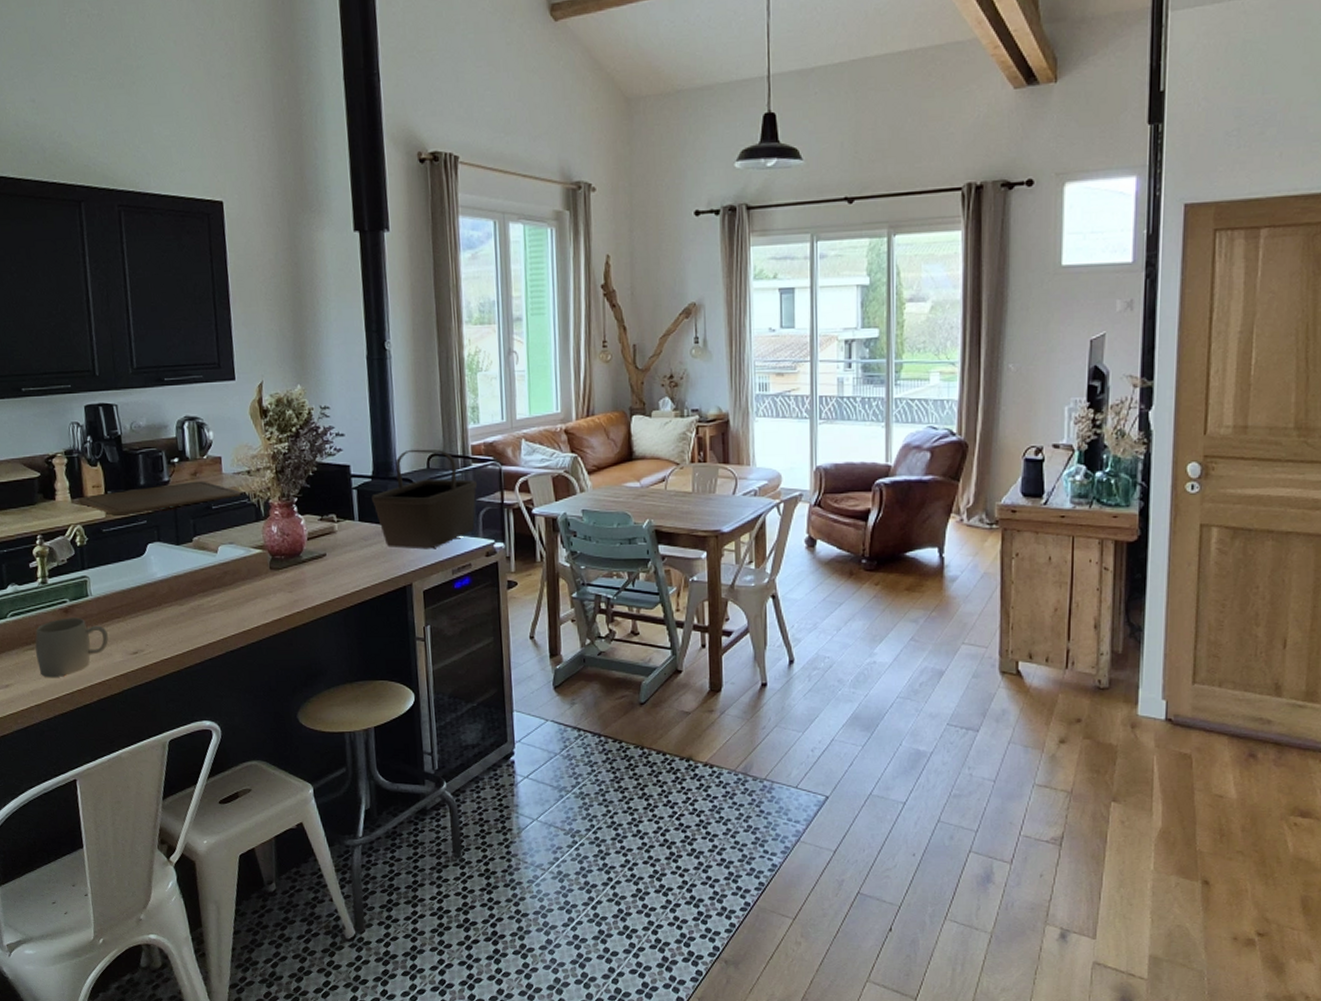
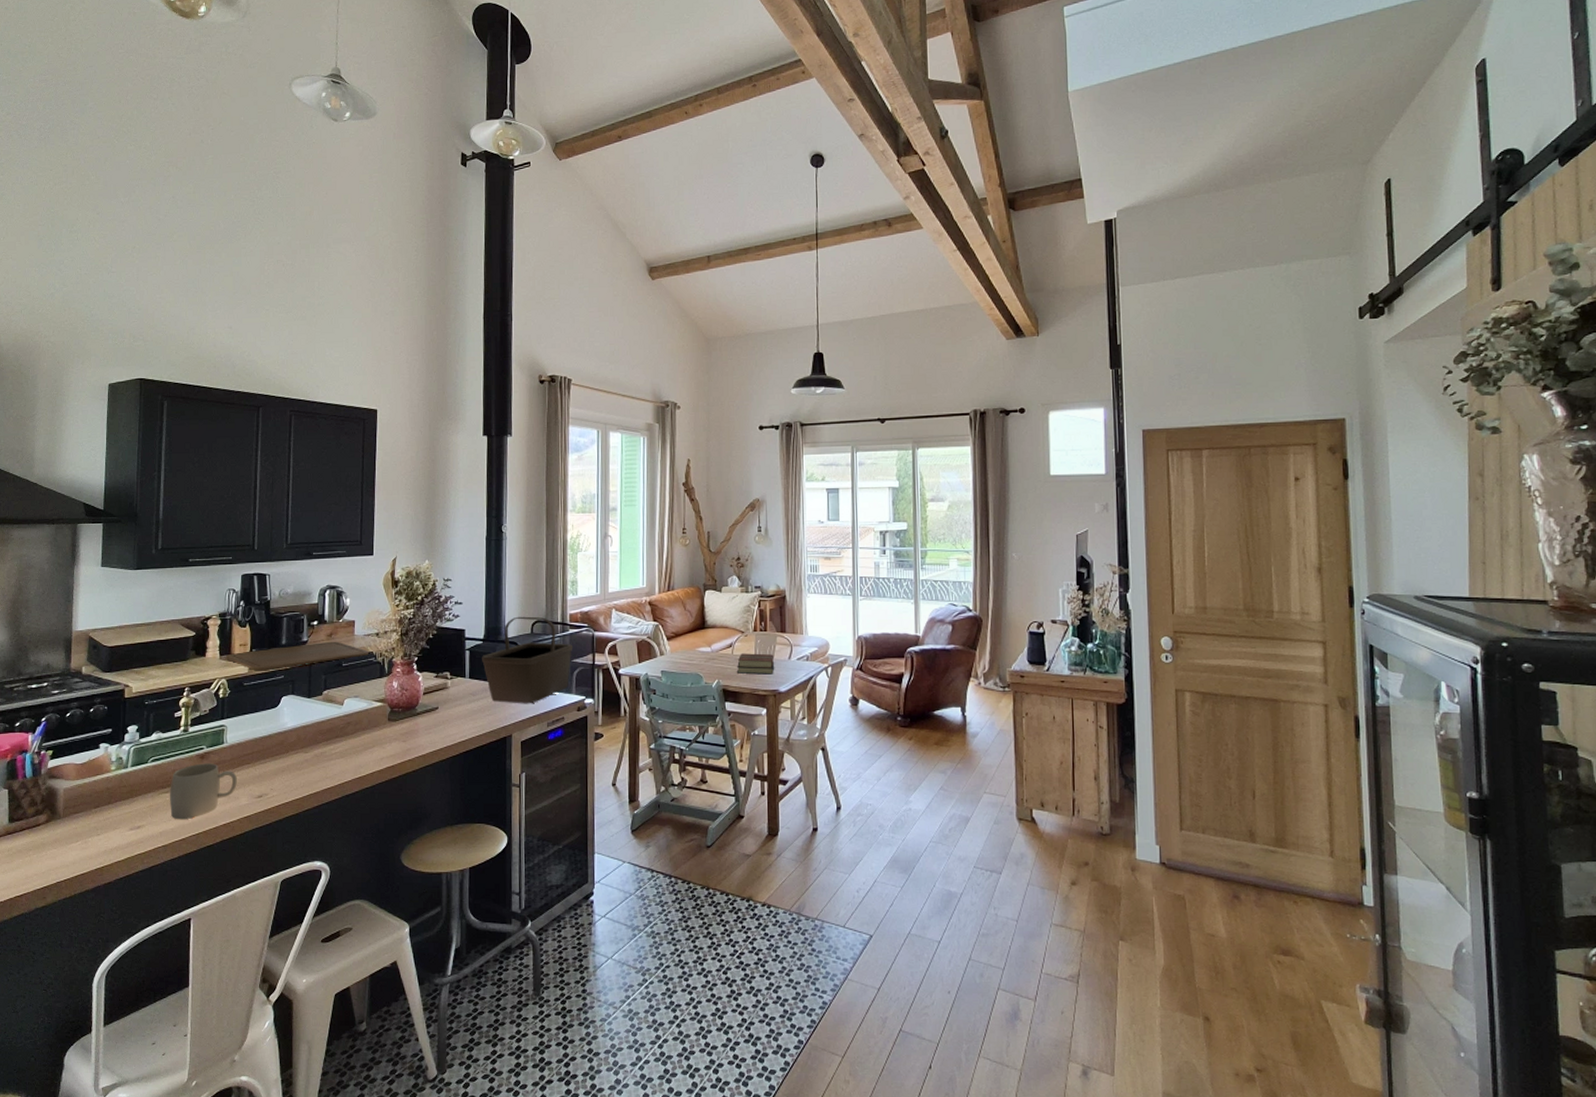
books: none [671,488,717,513] -> present [737,653,775,675]

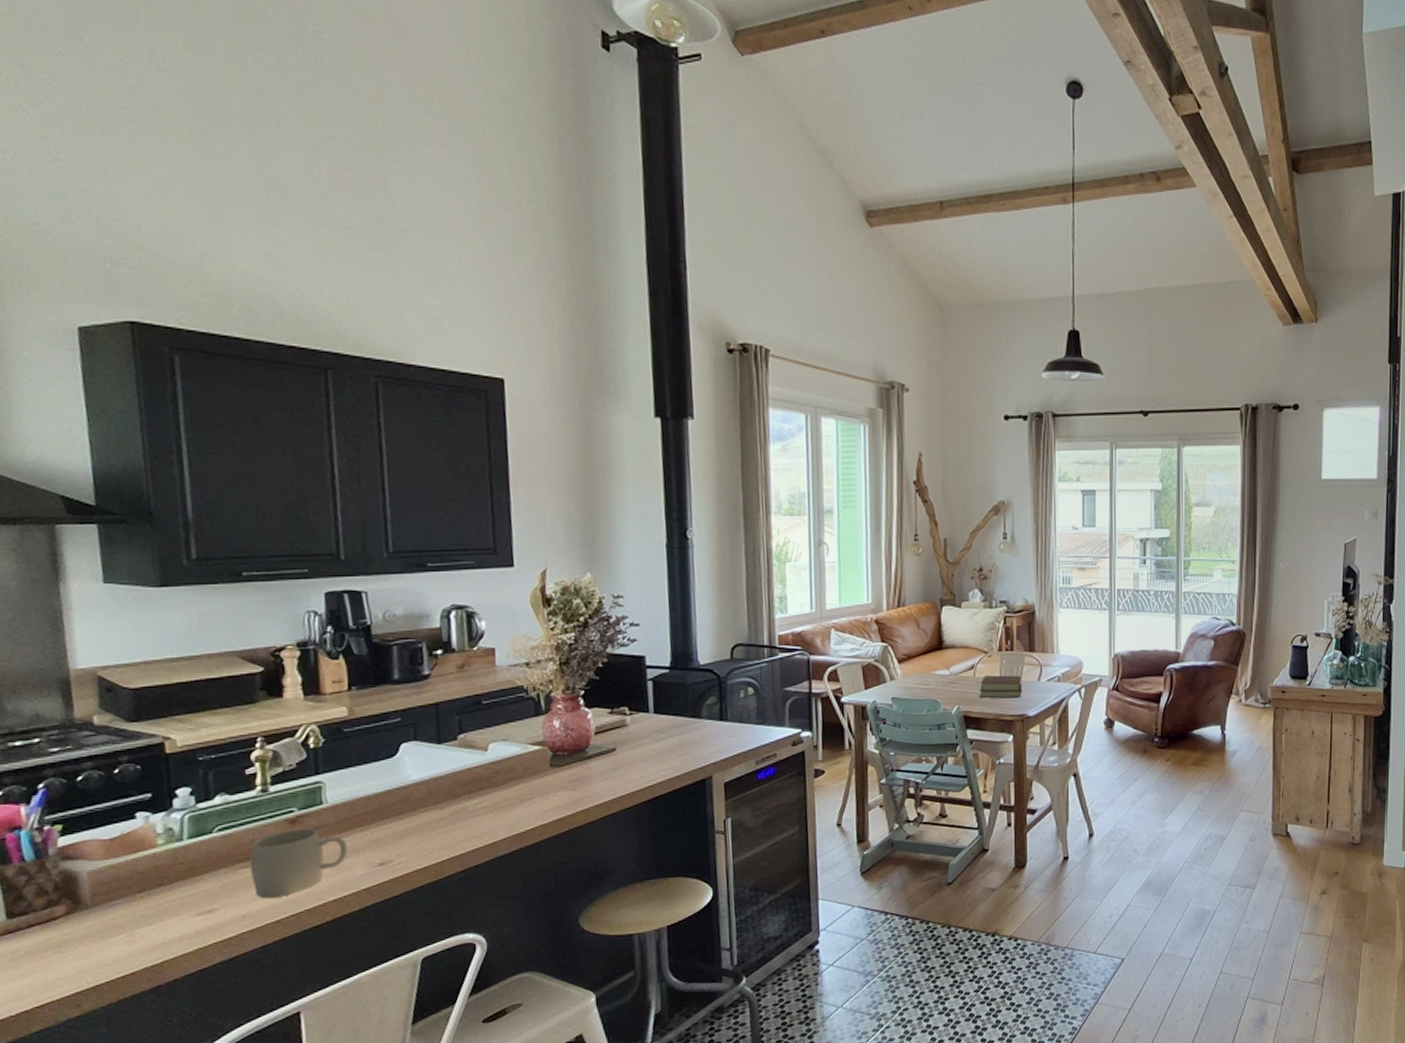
chopping board: present [226,641,368,671] -> none [314,674,517,714]
basket: present [482,616,573,704] -> none [669,639,785,741]

